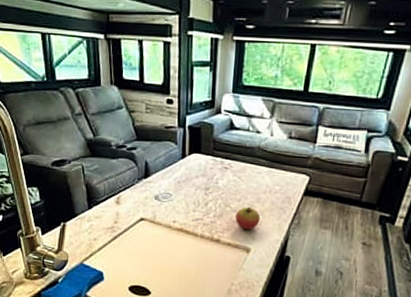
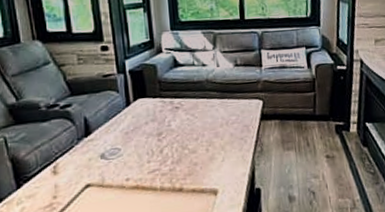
fruit: present [235,206,261,231] -> none [195,143,223,171]

